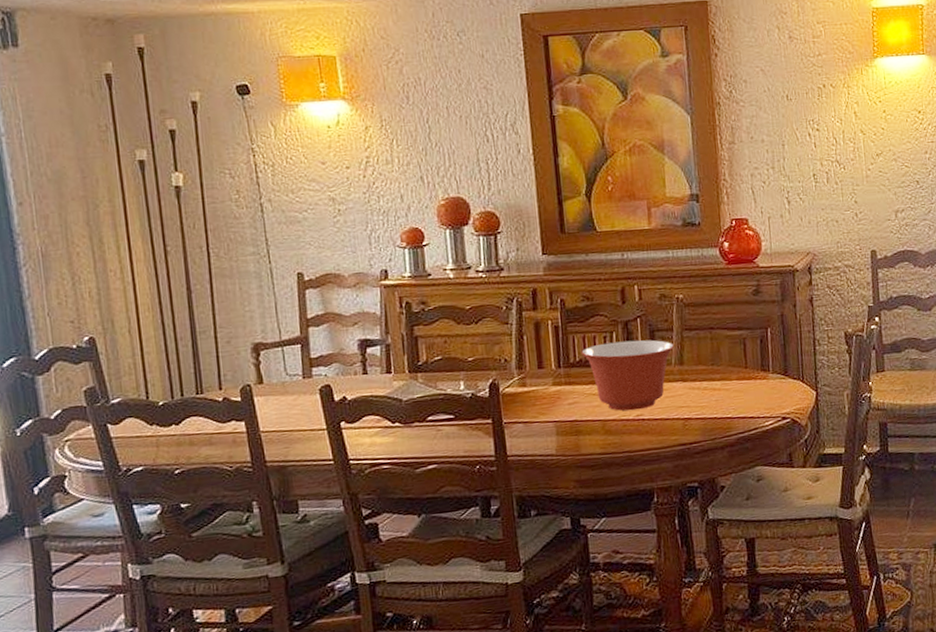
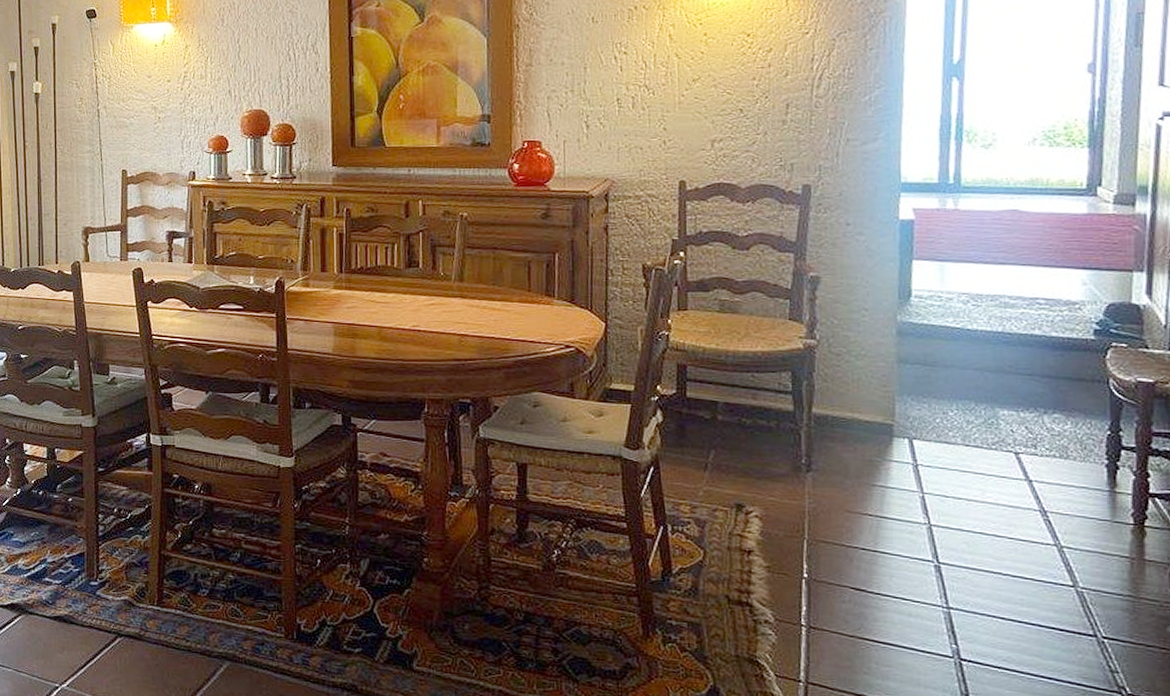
mixing bowl: present [581,340,675,411] -> none [363,253,456,321]

